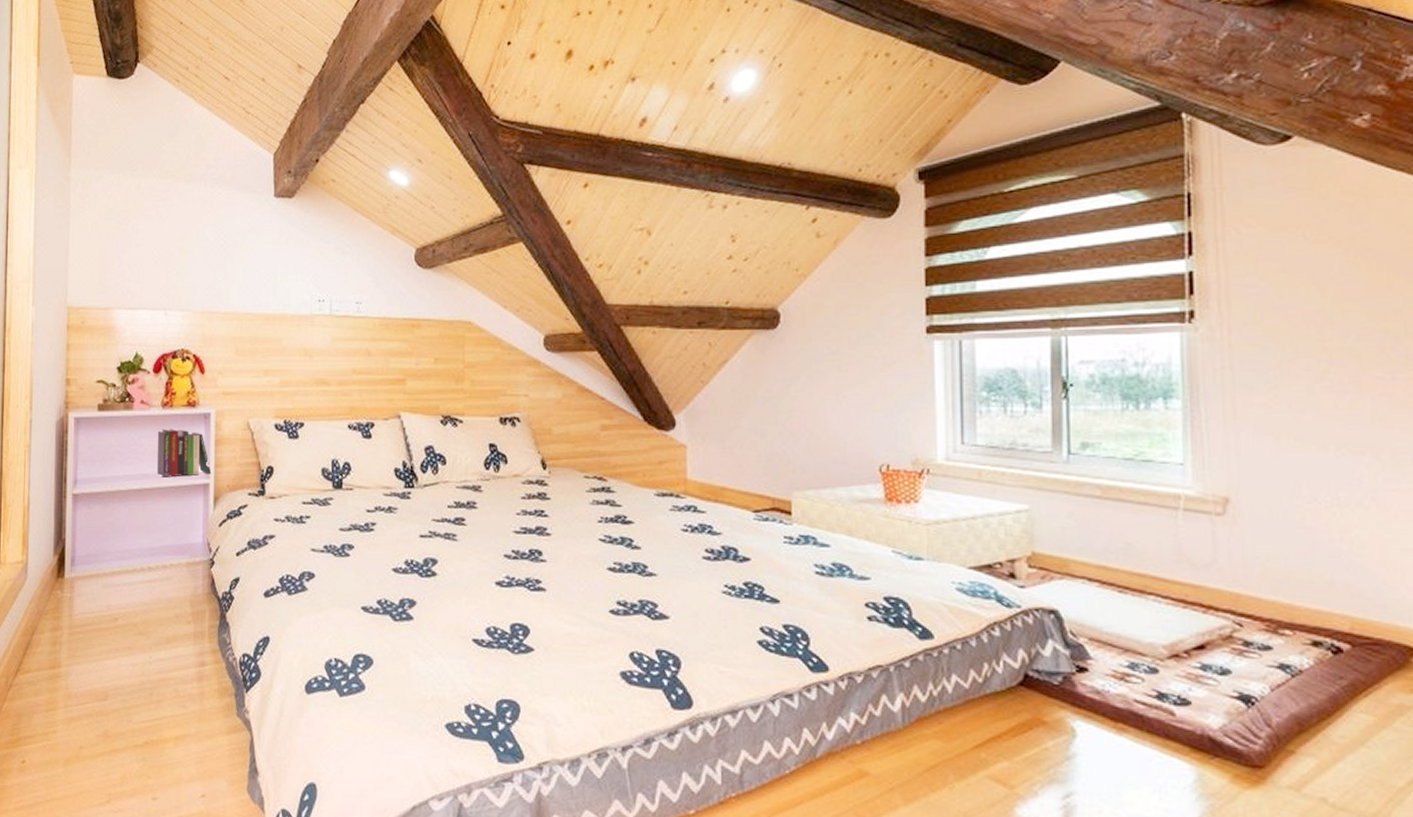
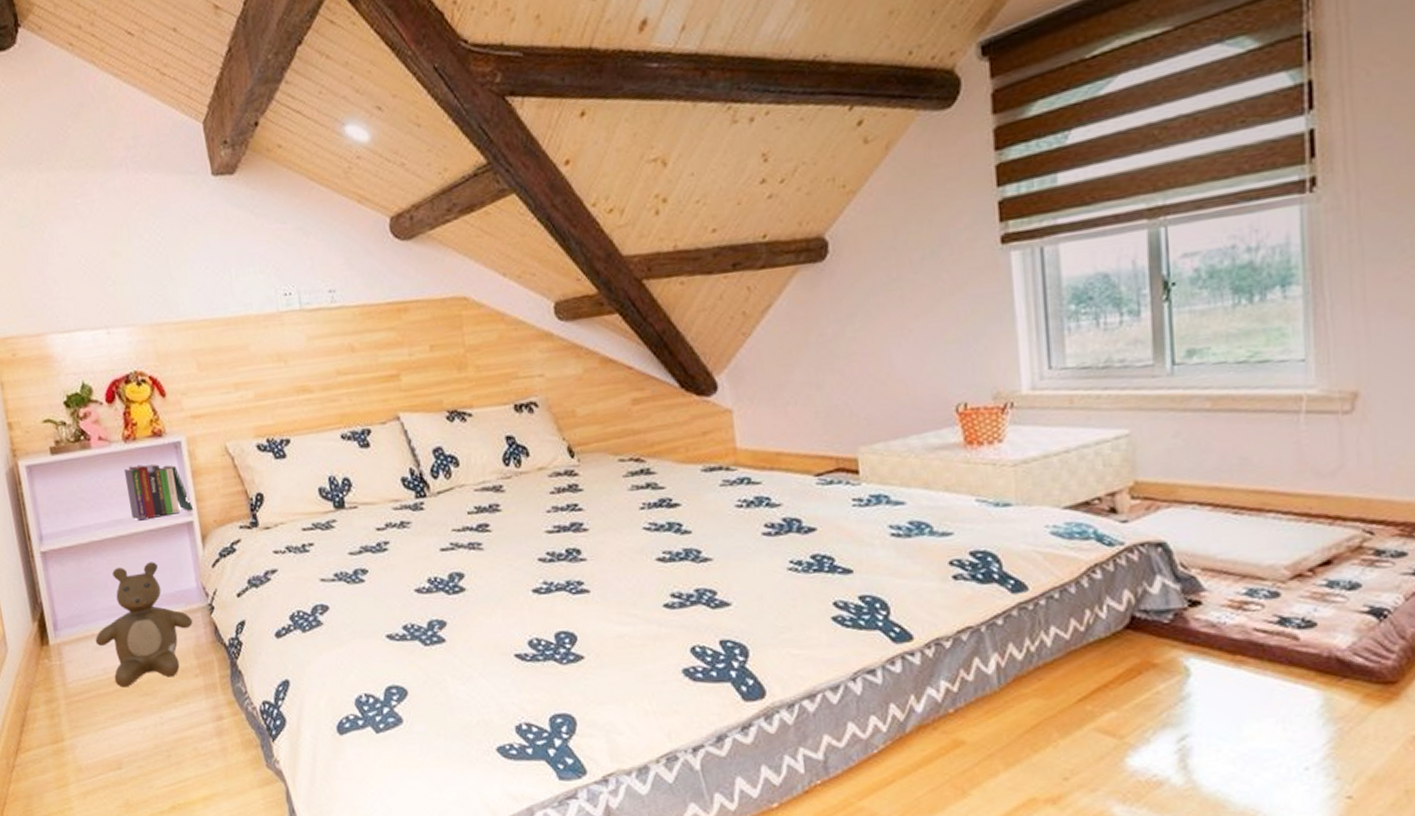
teddy bear: none [105,515,194,625] -> present [95,562,193,688]

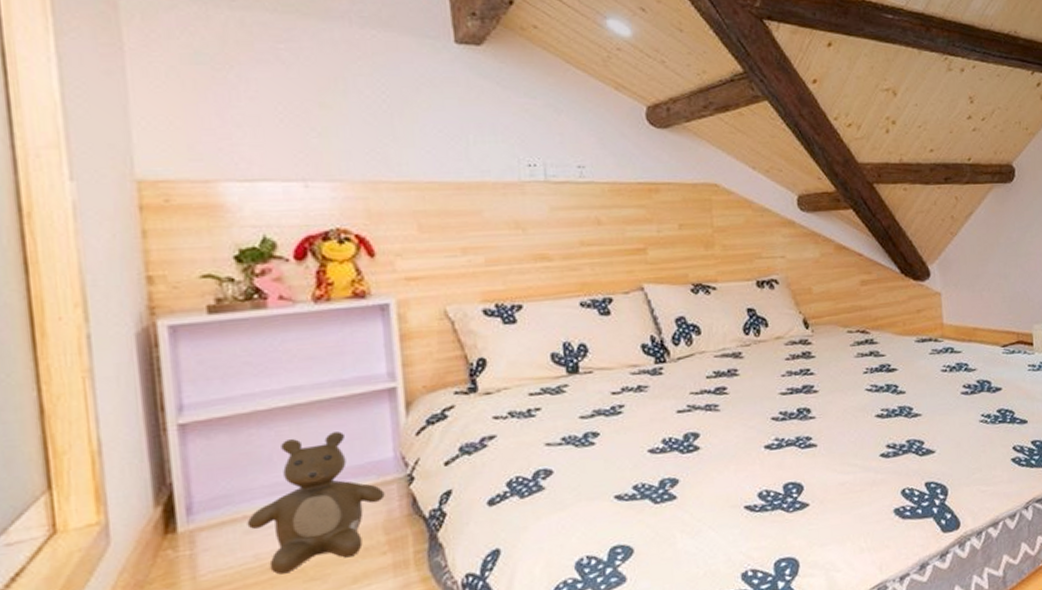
books: present [123,463,194,521] -> none [309,326,399,388]

